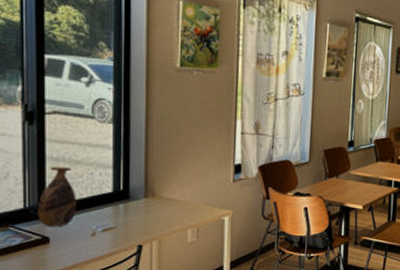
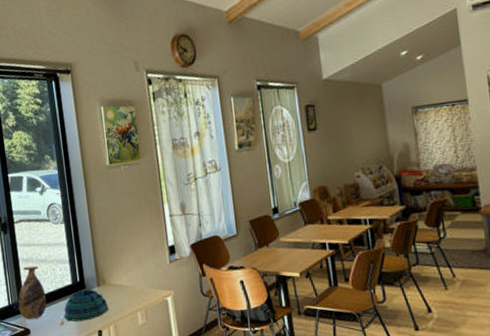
decorative bowl: none [97,199,155,233] -> present [64,289,109,321]

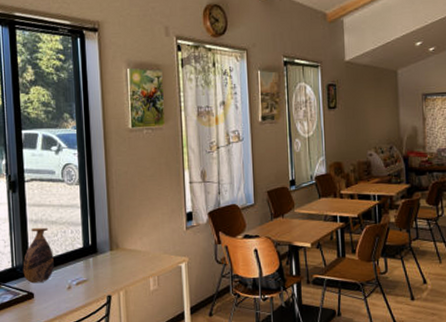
decorative bowl: present [64,289,109,321] -> none [72,253,120,286]

